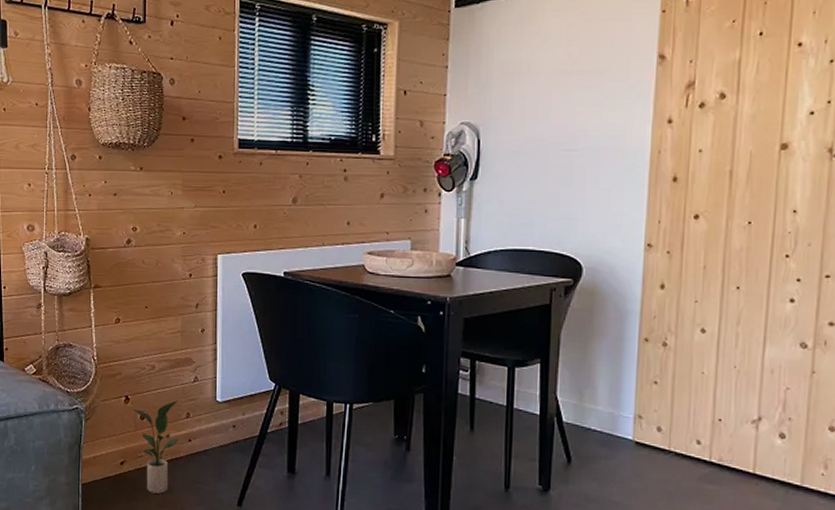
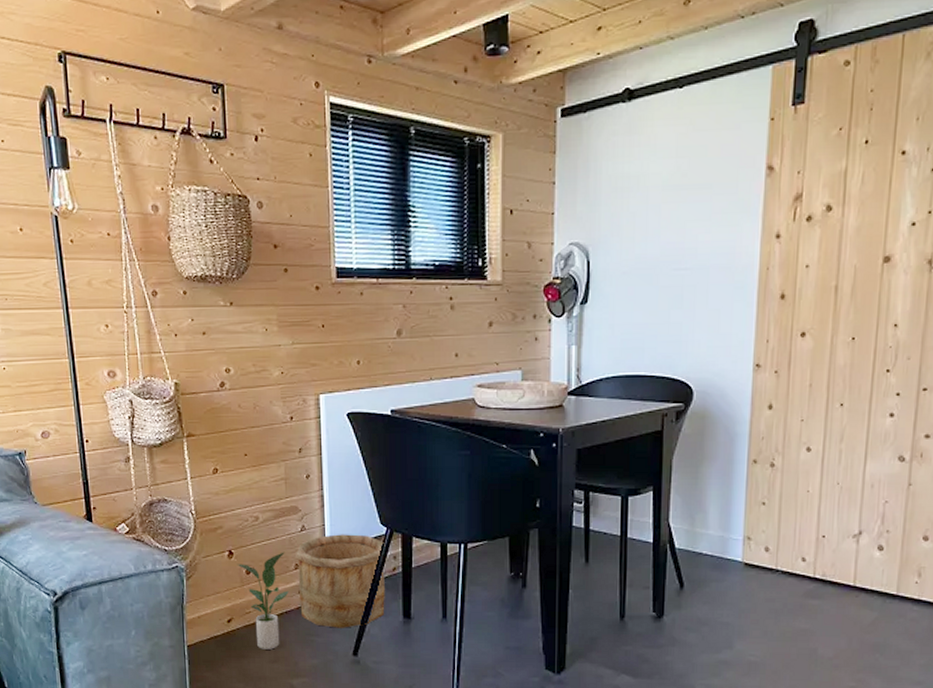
wooden bucket: none [186,387,273,479] -> present [294,534,385,628]

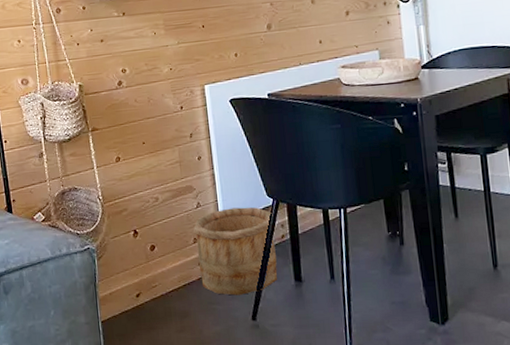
potted plant: present [237,552,289,650] -> none [141,228,190,320]

